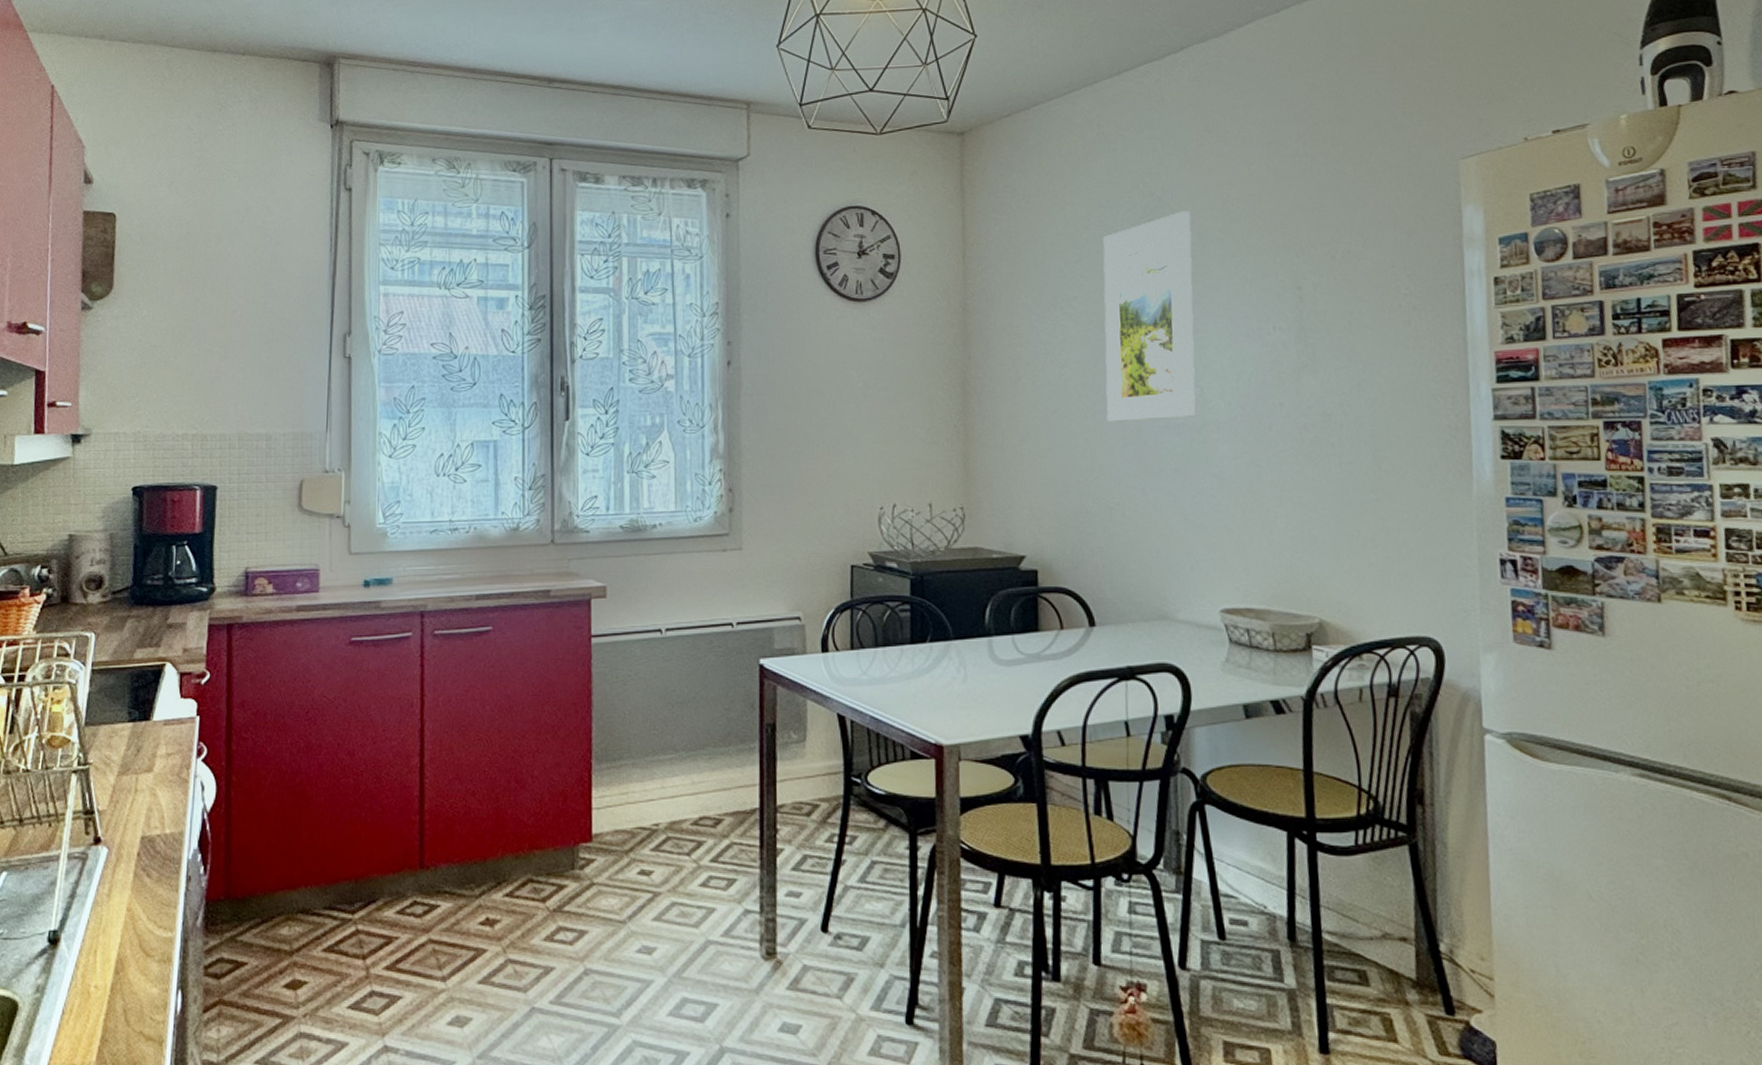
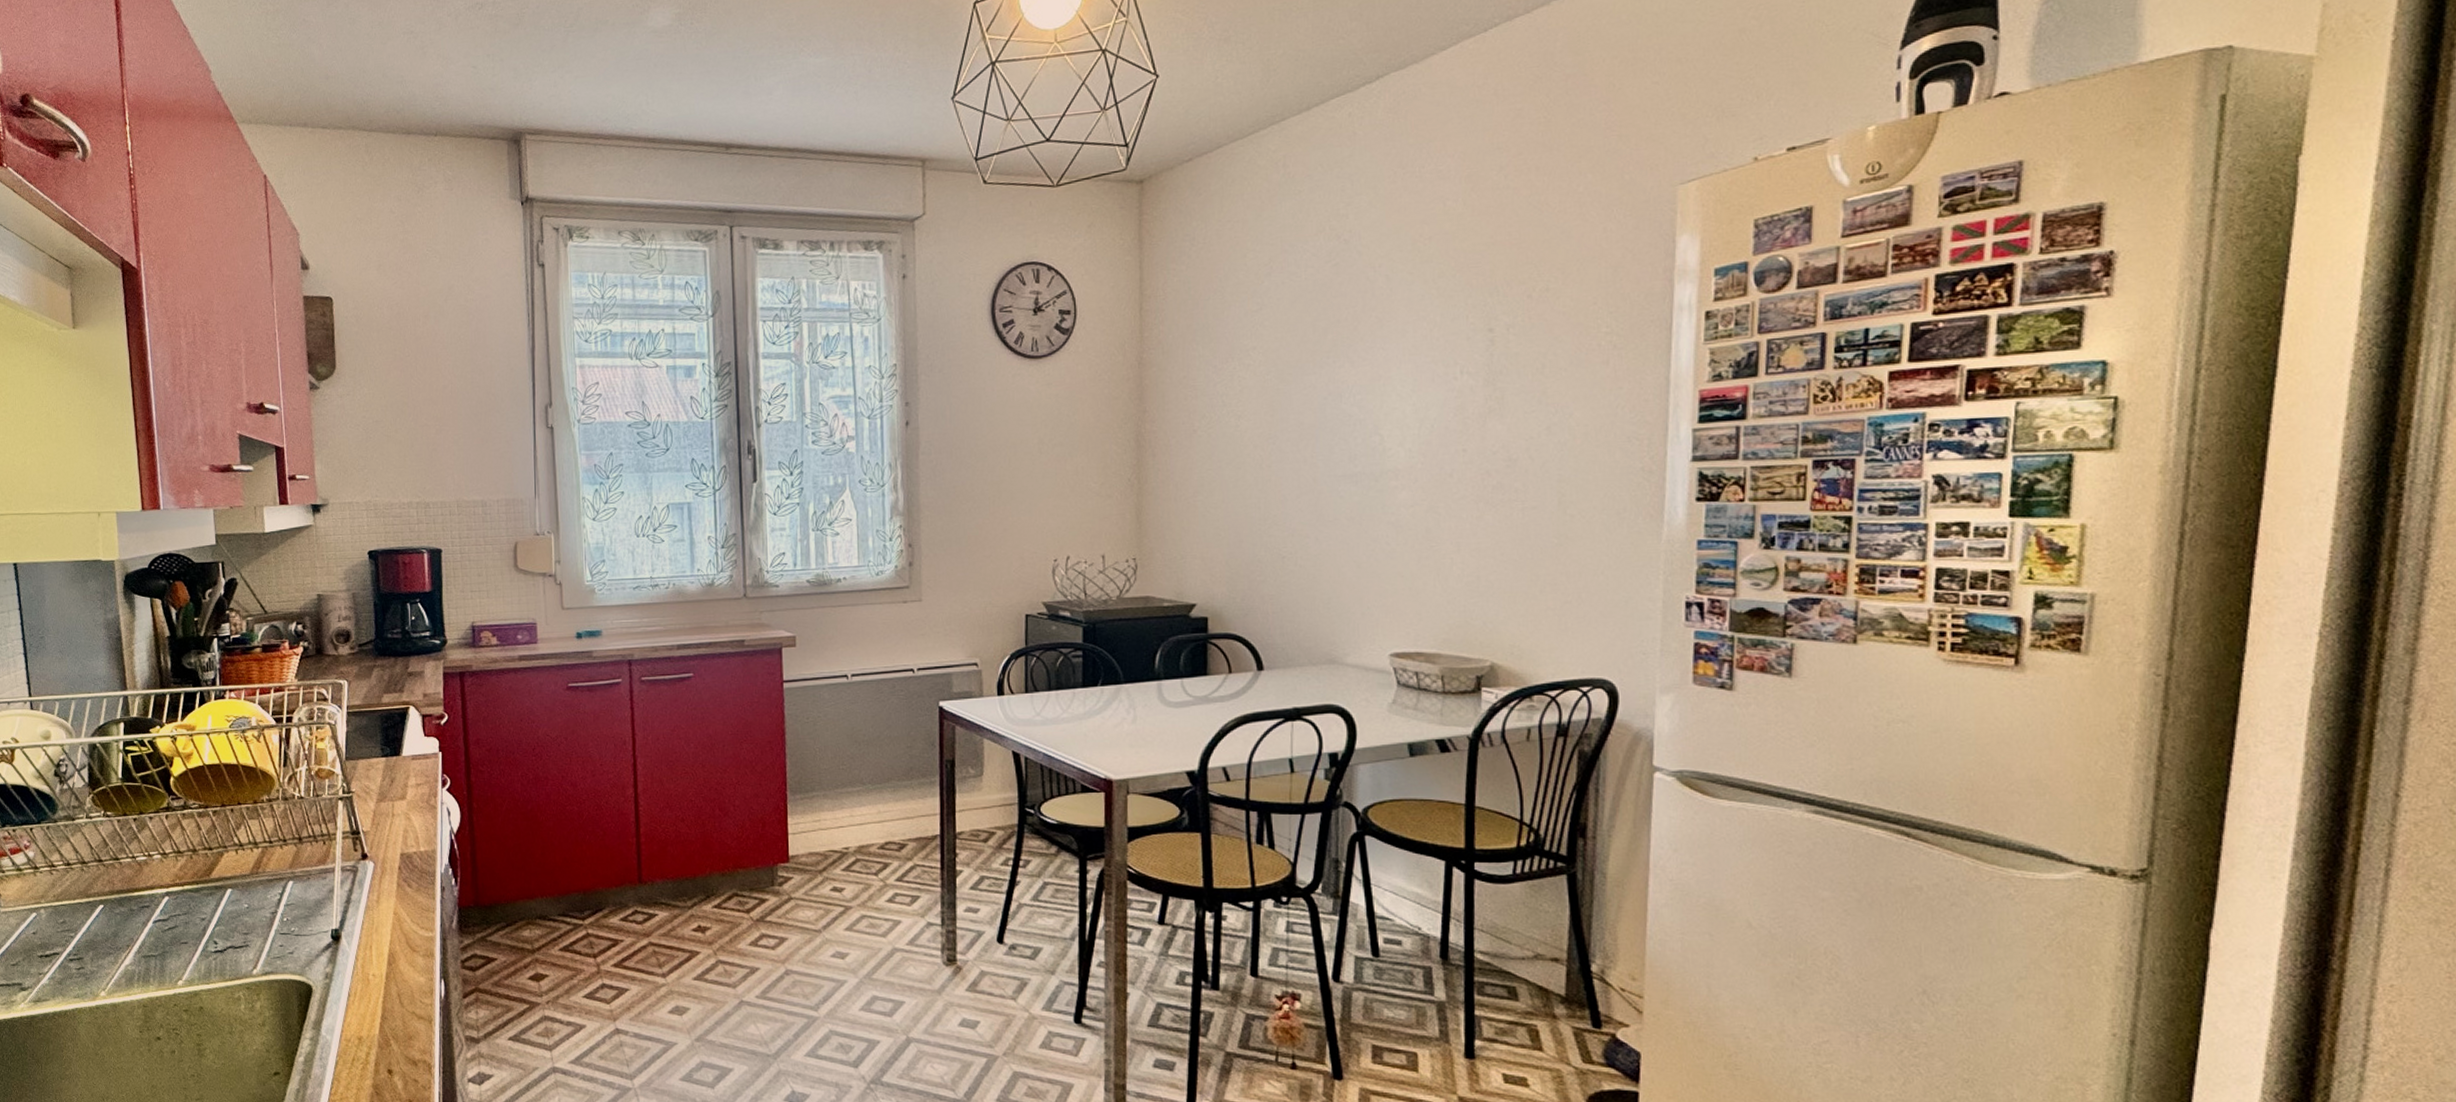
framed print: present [1103,211,1196,422] -> none [1282,253,1379,472]

